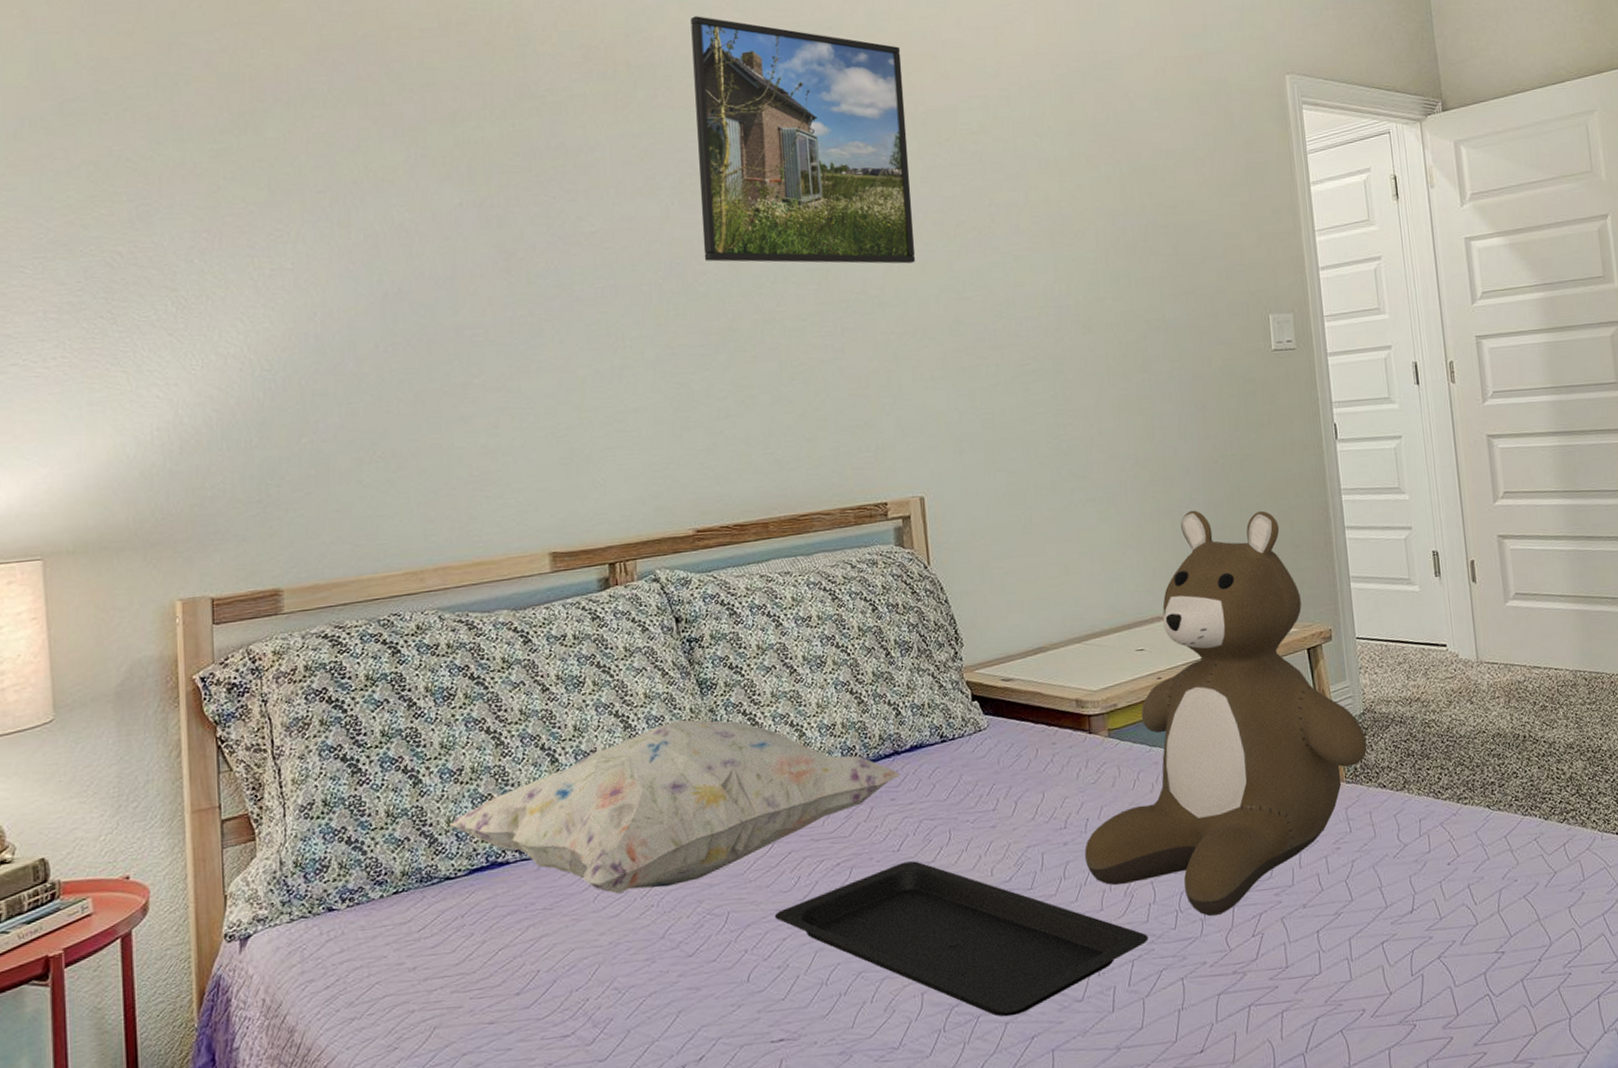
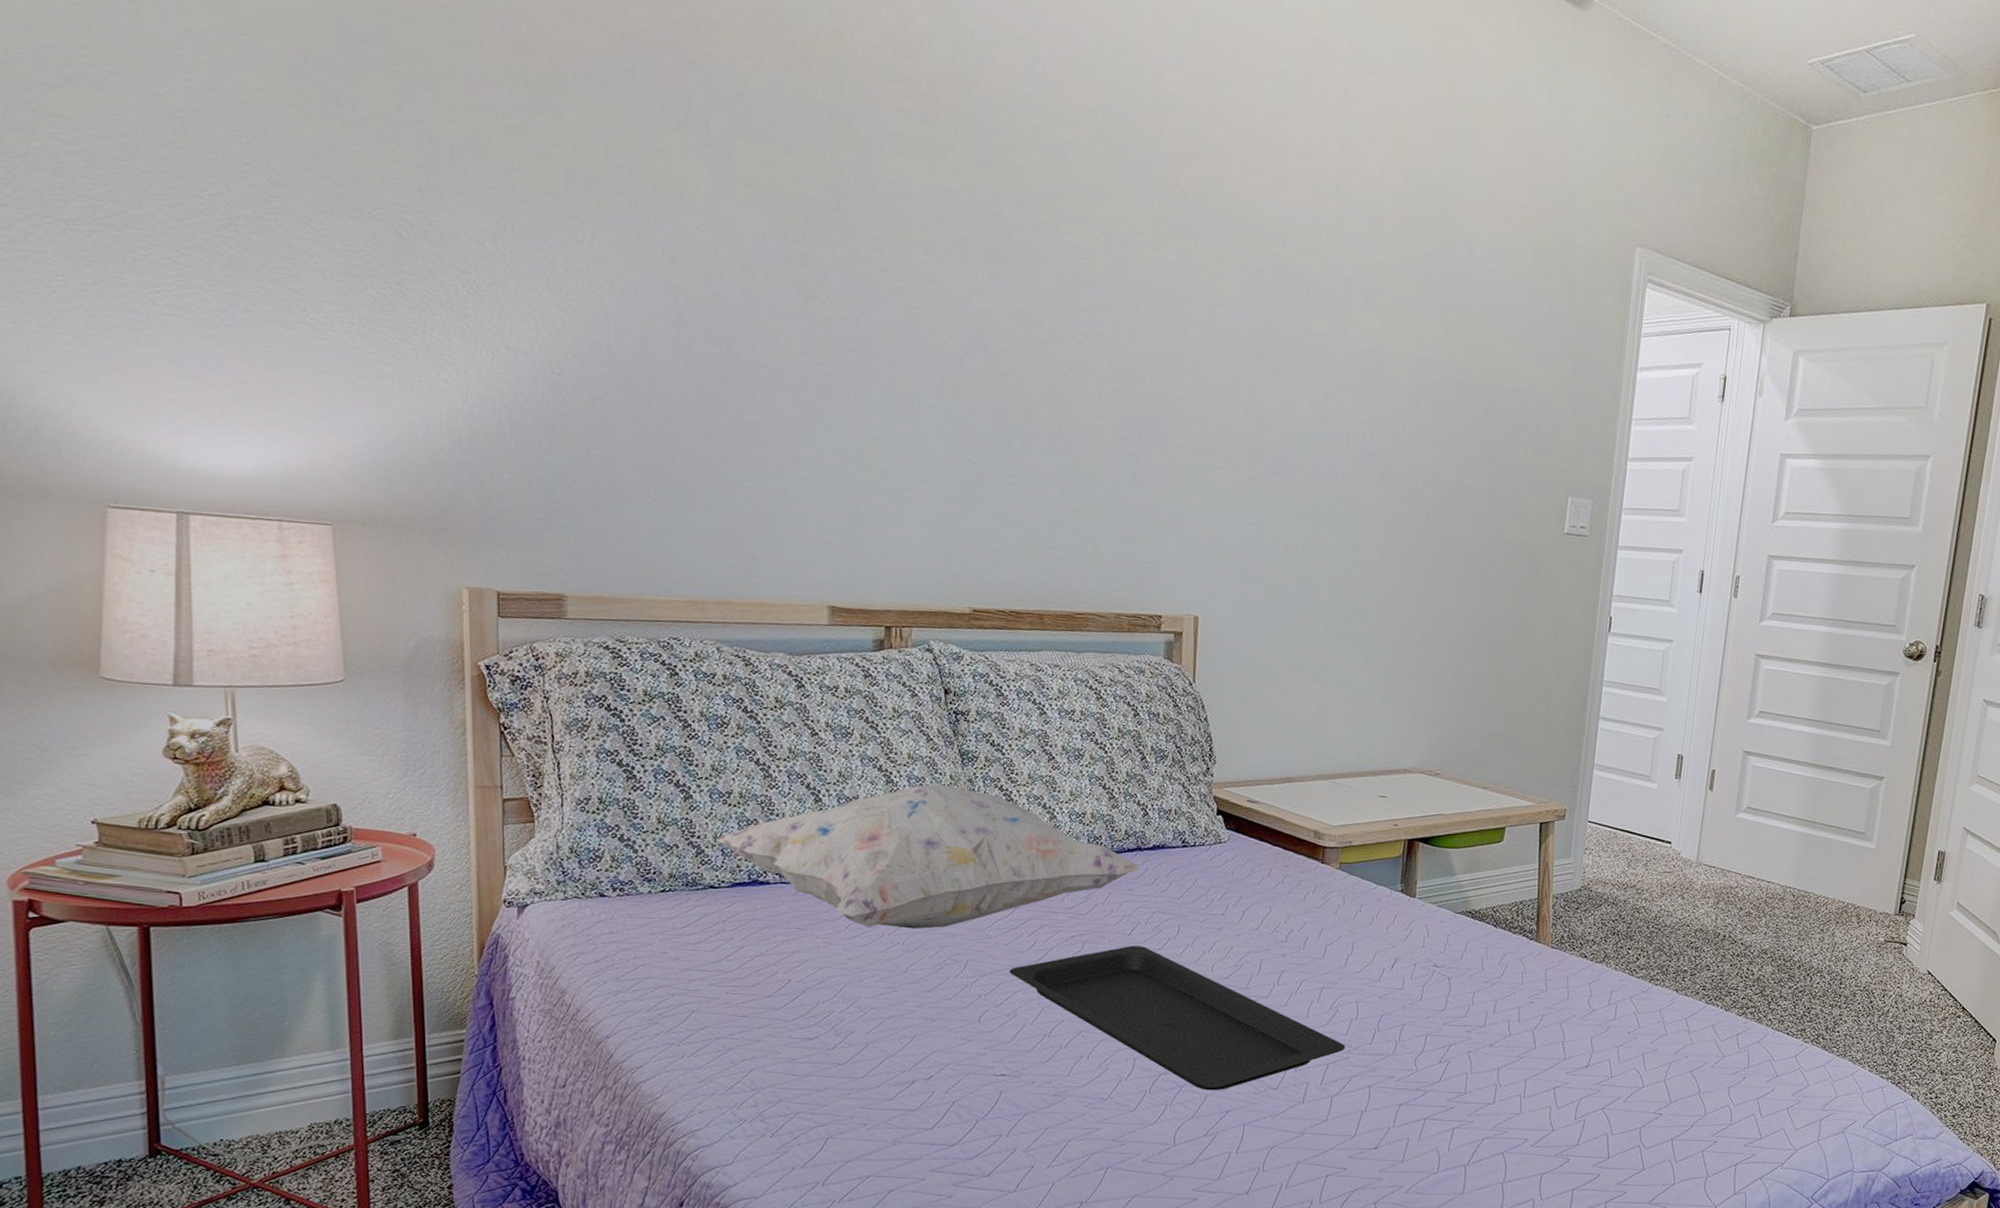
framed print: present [690,16,916,264] -> none [1009,67,1240,380]
teddy bear: present [1085,510,1368,916] -> none [1299,675,1578,1039]

